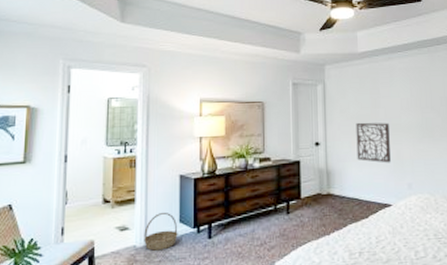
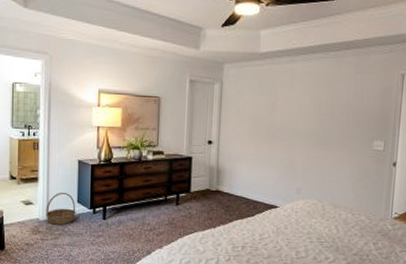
decorative wall panel: present [356,122,391,163] -> none [248,124,284,167]

